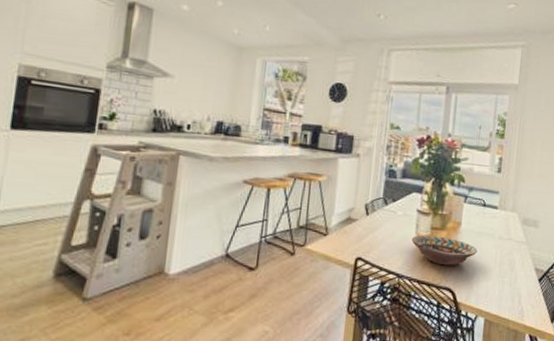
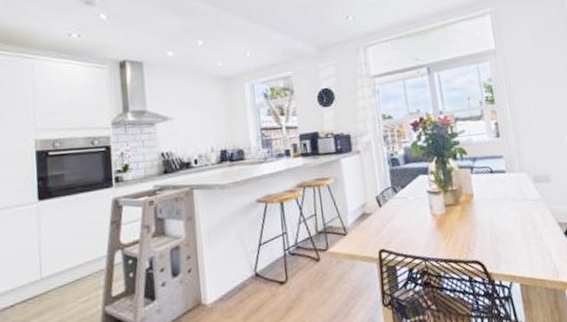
decorative bowl: present [411,235,477,266] -> none [428,211,496,240]

